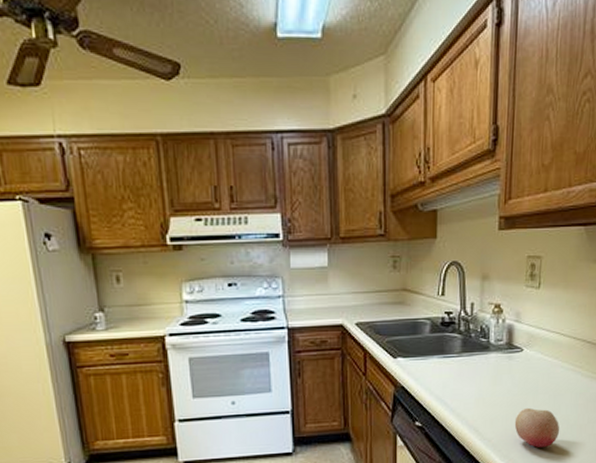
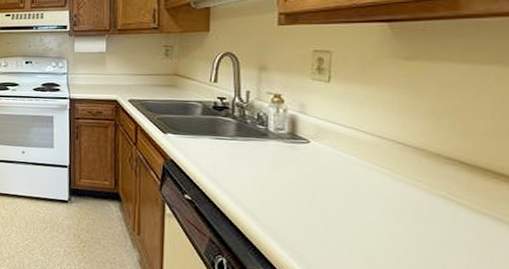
fruit: present [514,407,560,448] -> none [300,201,362,249]

